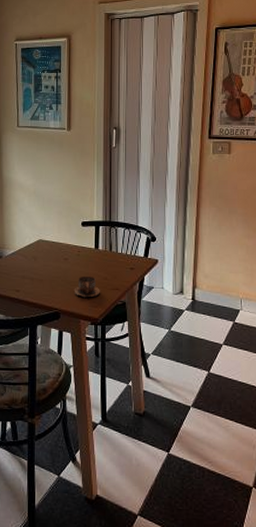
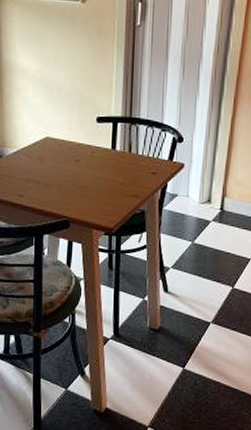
cup: present [74,276,100,298] -> none [86,180,116,205]

